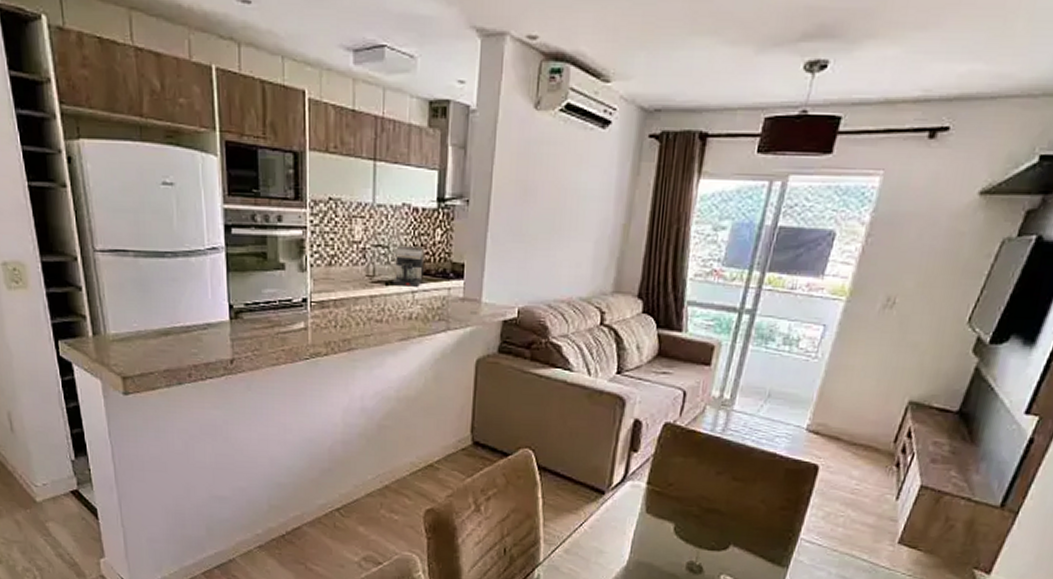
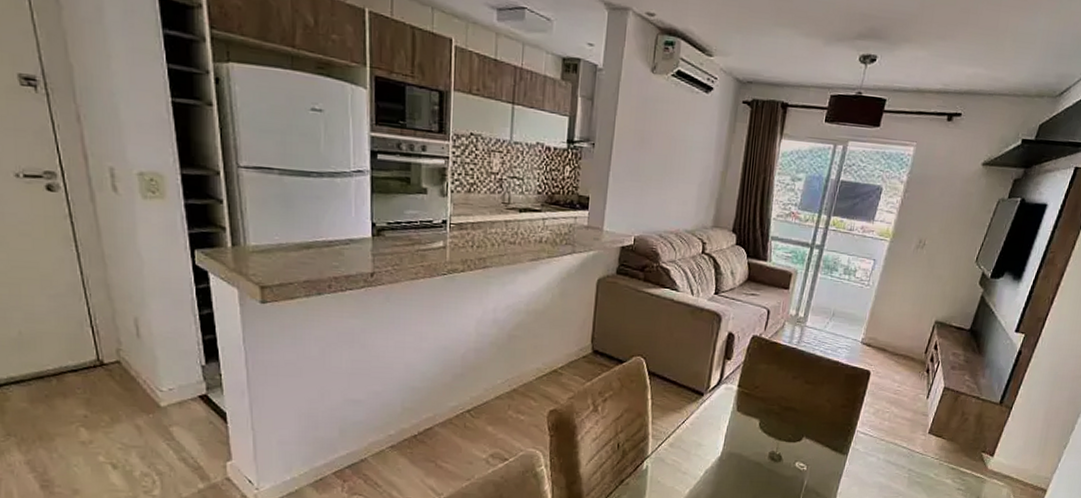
coffee maker: present [392,244,425,288] -> none [525,177,556,216]

